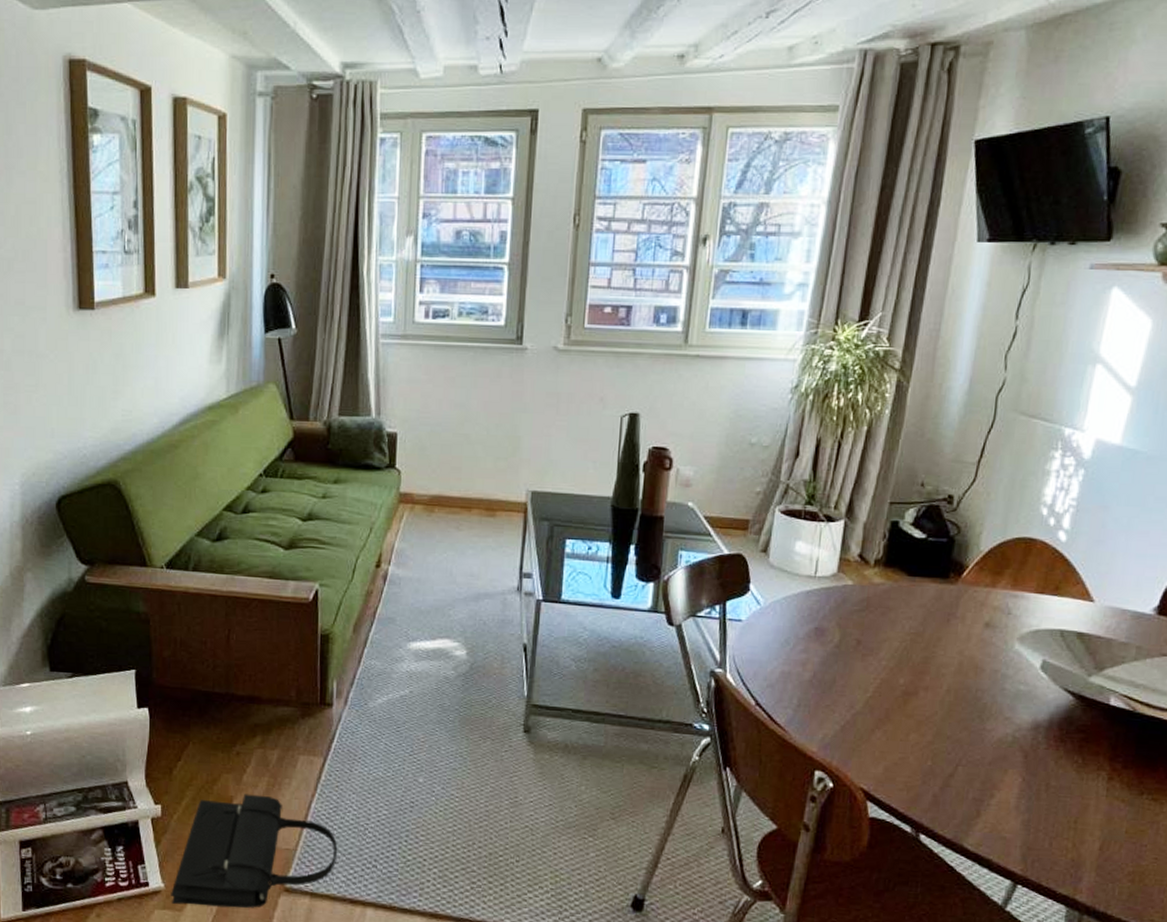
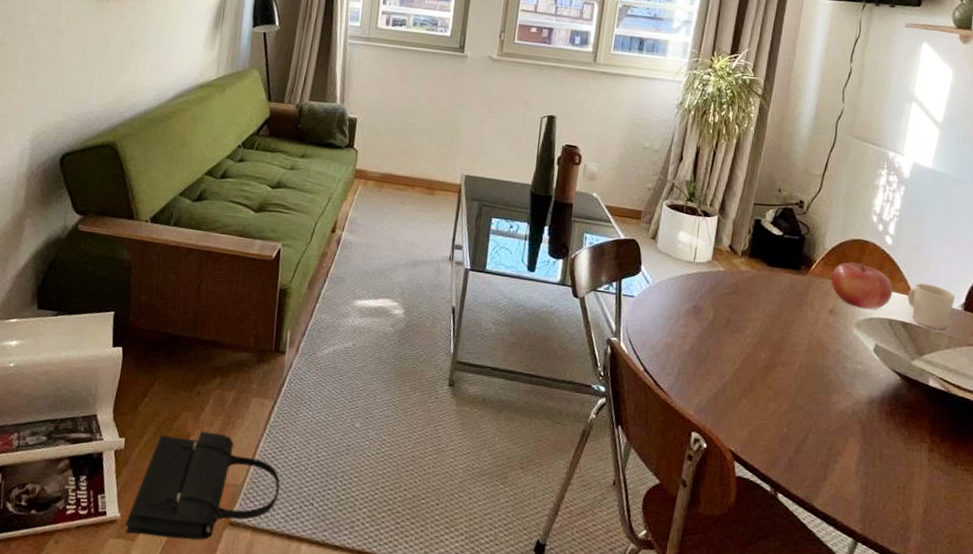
fruit: none [987,565,1067,620] -> present [830,262,893,310]
mug: none [1085,585,1147,641] -> present [907,283,955,331]

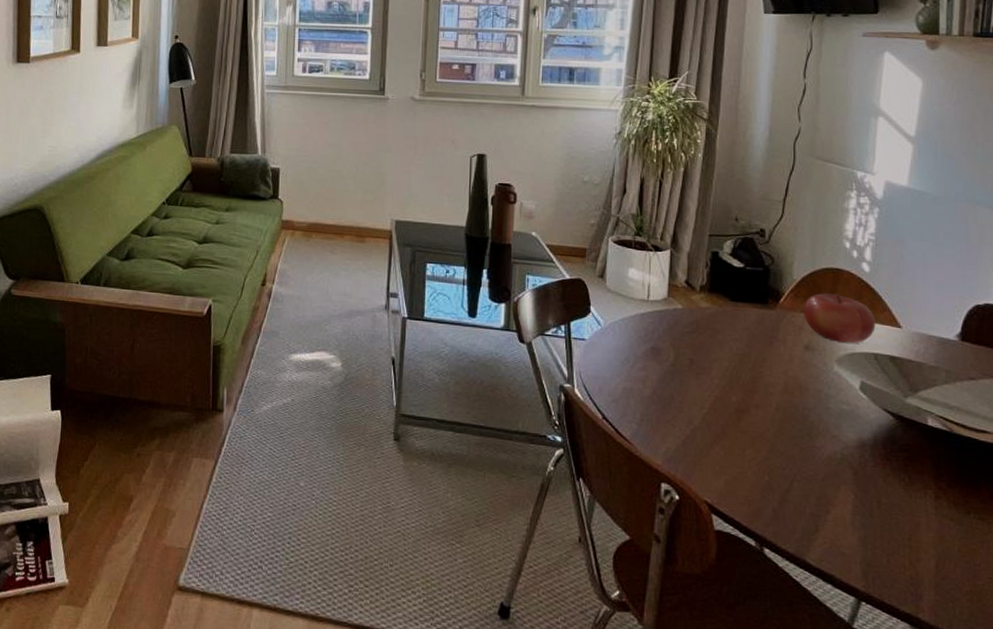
handbag: present [125,431,280,540] -> none [74,493,227,606]
mug: present [907,283,955,331] -> none [894,313,949,365]

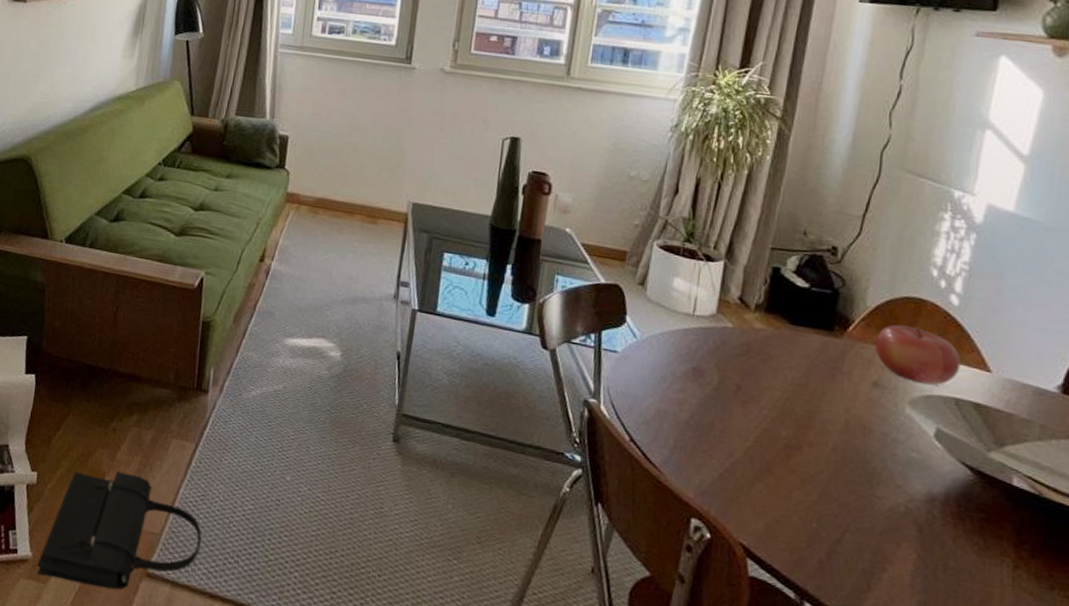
handbag: none [74,493,227,606] -> present [37,471,202,590]

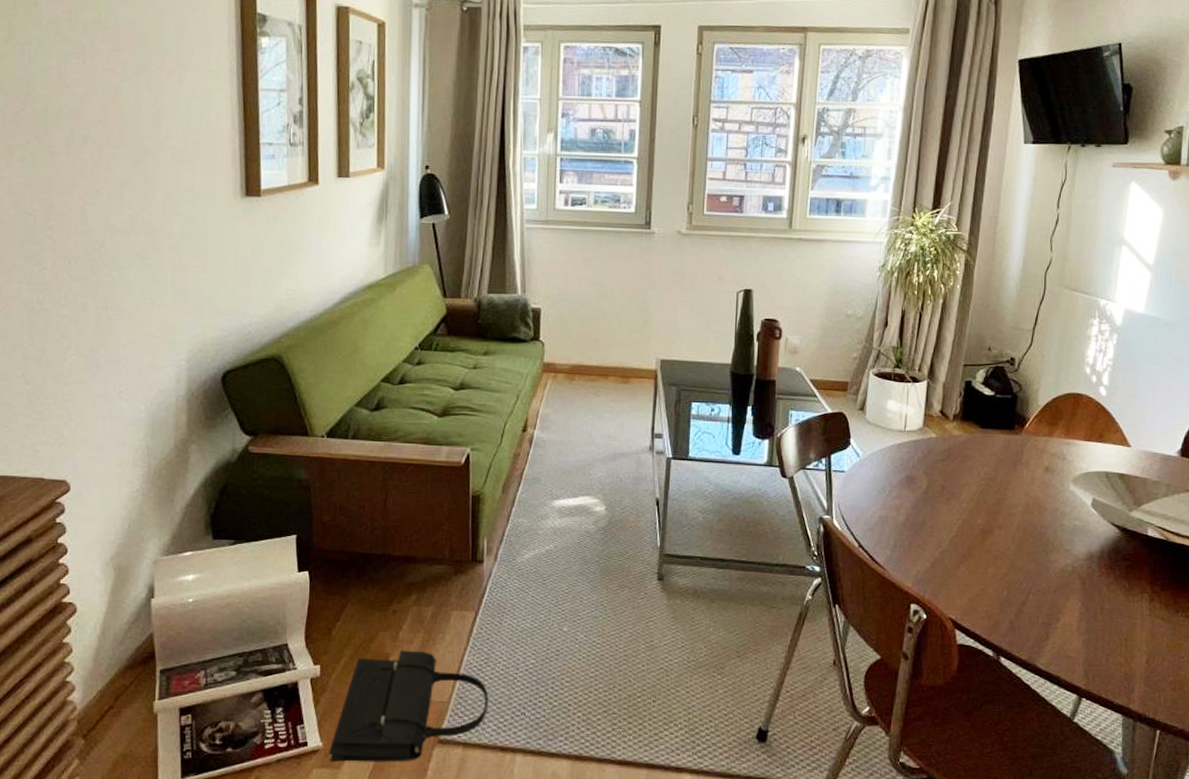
fruit: present [874,324,961,385] -> none [1045,417,1109,464]

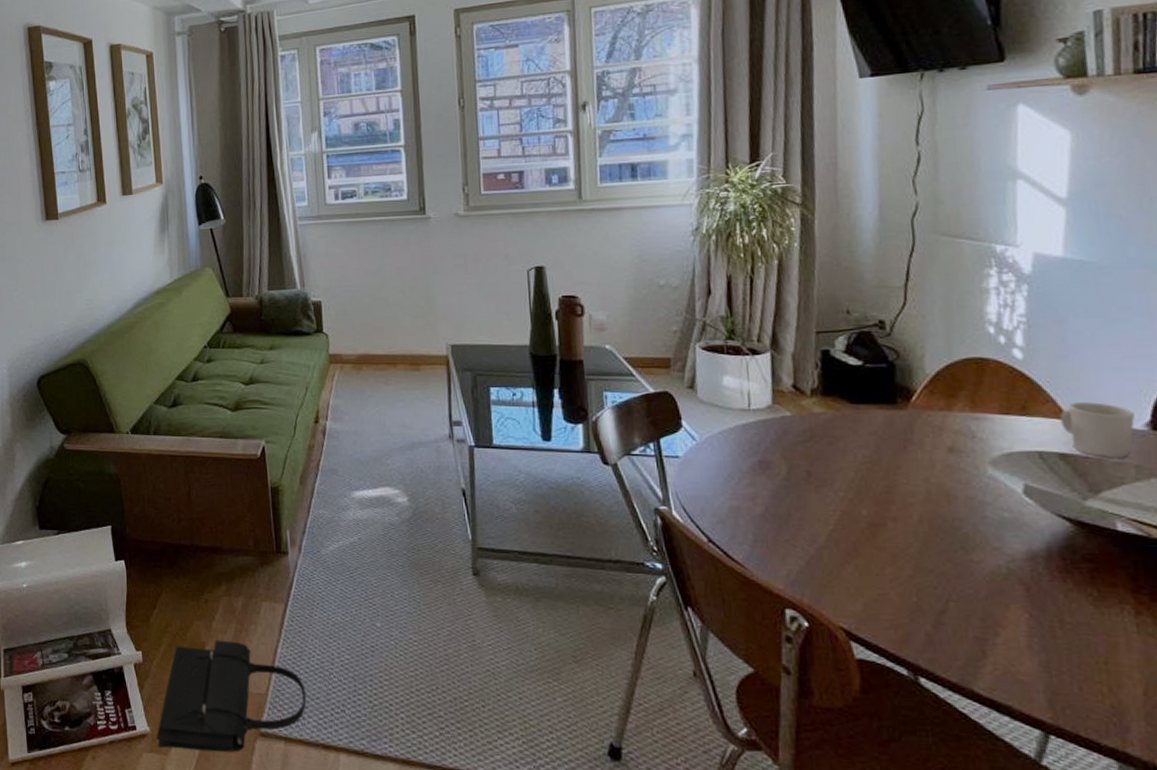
mug: none [1124,433,1171,479] -> present [1060,402,1135,460]

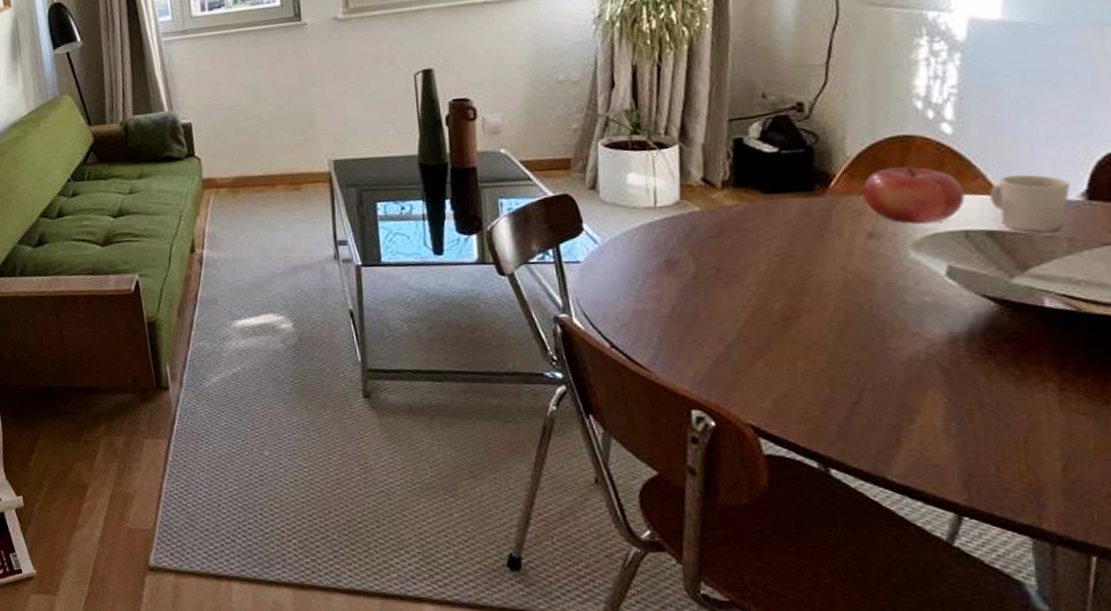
handbag: present [156,640,307,753] -> none [43,479,196,589]
fruit: none [941,387,1038,443] -> present [862,166,965,224]

